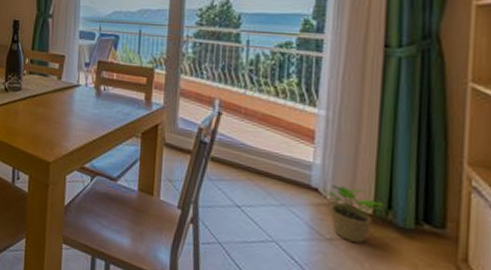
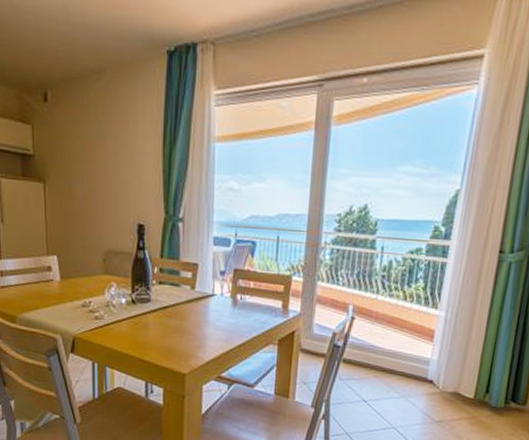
potted plant: present [323,185,383,244] -> none [437,376,483,423]

